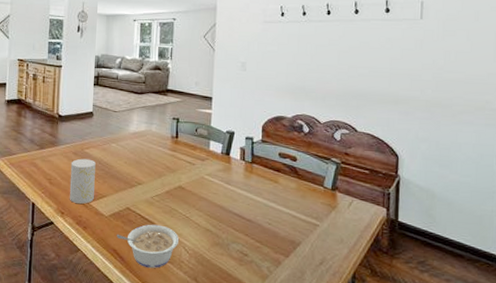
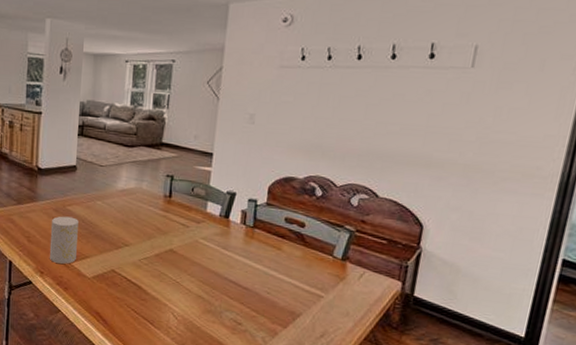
legume: present [116,224,180,269] -> none [99,288,168,333]

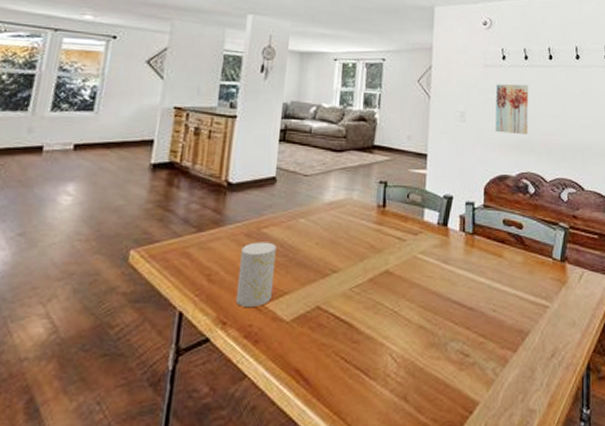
wall art: none [285,86,330,140] -> present [495,84,529,135]

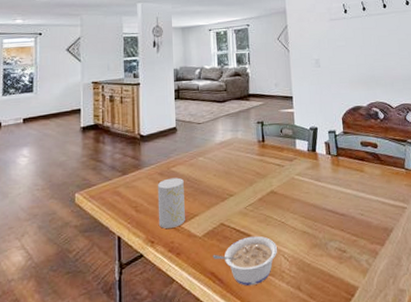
legume: none [300,326,385,391] -> present [212,236,278,286]
wall art: present [495,84,529,135] -> none [342,31,373,73]

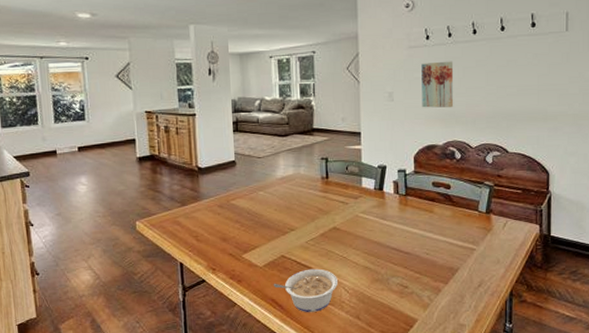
cup: present [157,177,185,228] -> none [217,210,246,257]
wall art: none [342,31,373,73] -> present [421,61,454,108]

